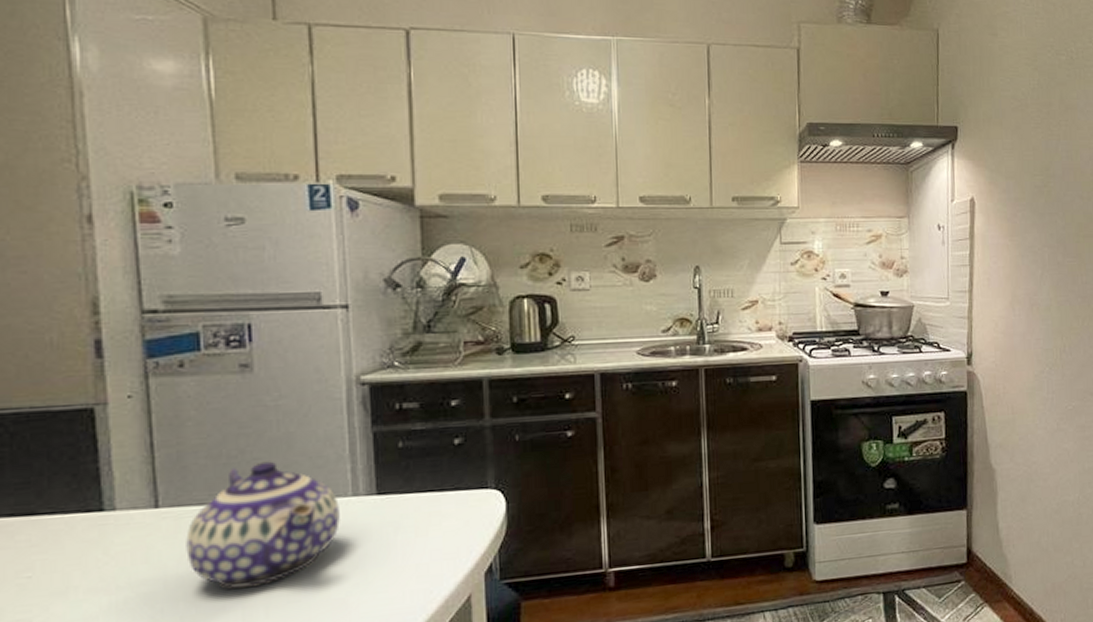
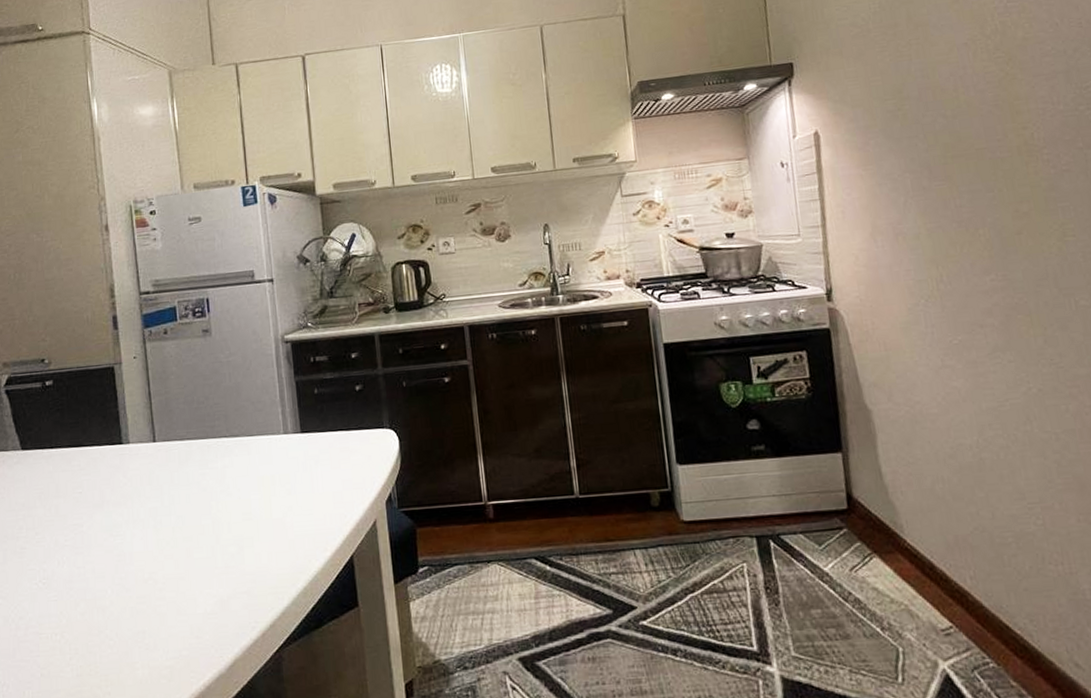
teapot: present [186,461,340,589] -> none [174,405,276,507]

